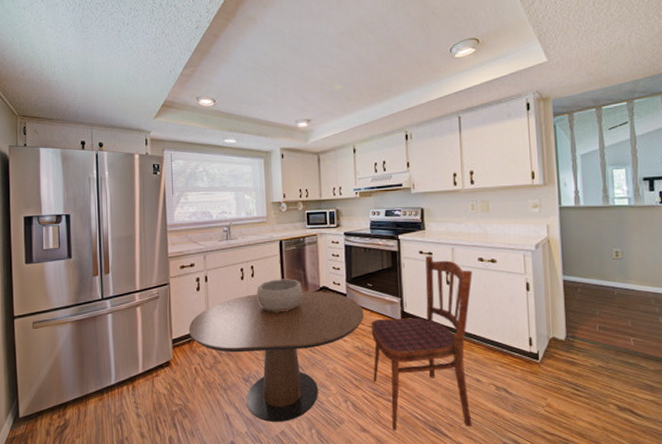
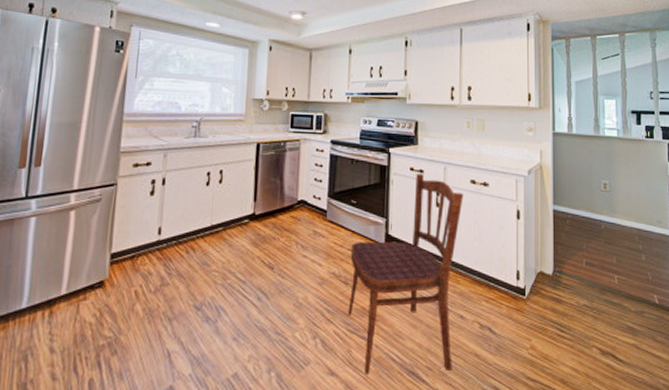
dining table: present [188,291,364,423] -> none [133,203,345,363]
decorative bowl: present [257,279,303,313] -> none [223,187,278,228]

